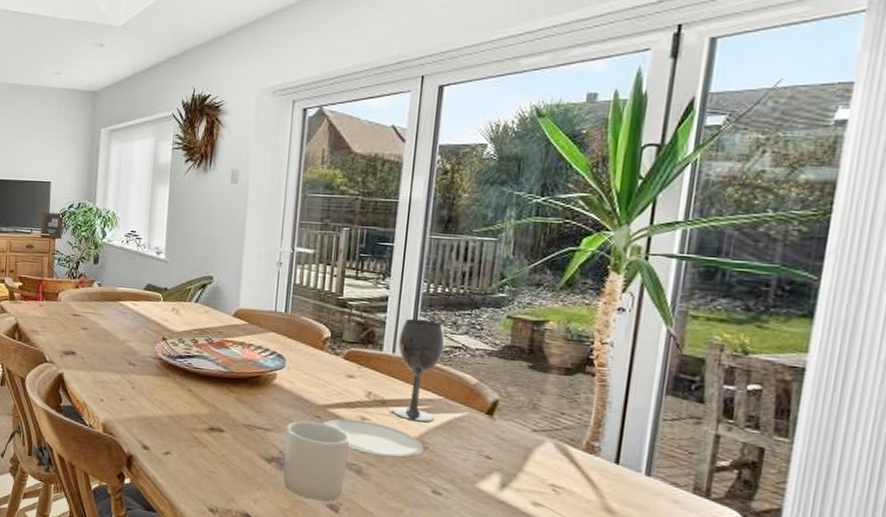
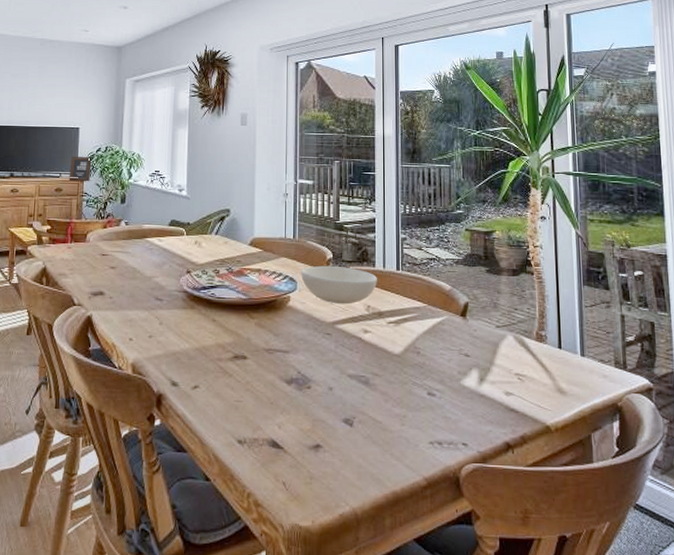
mug: present [283,420,351,501] -> none [301,338,357,417]
bowl: none [291,344,384,389] -> present [301,265,377,305]
plate: present [324,418,423,459] -> none [334,333,416,366]
wine glass: present [392,318,446,423] -> none [386,236,423,329]

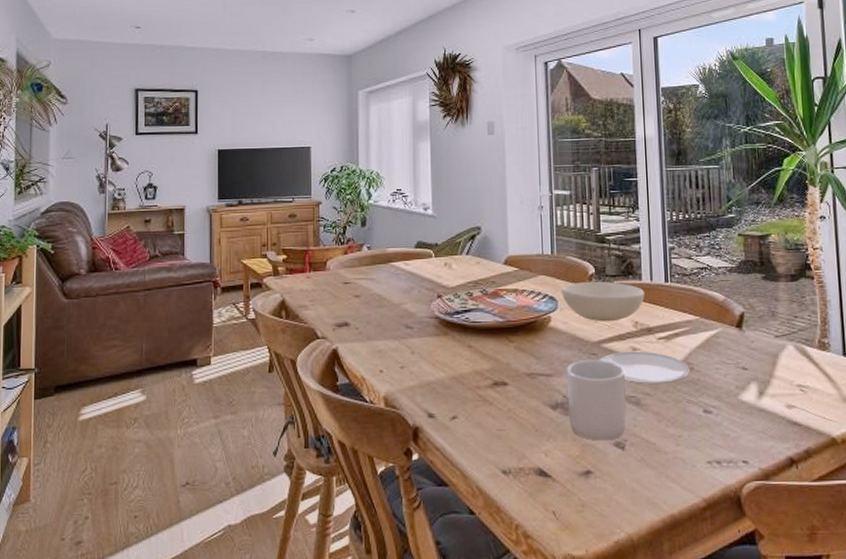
picture frame: present [69,157,92,182] -> none [303,178,327,206]
mug: none [301,338,357,417] -> present [566,359,627,441]
plate: none [334,333,416,366] -> present [600,351,689,385]

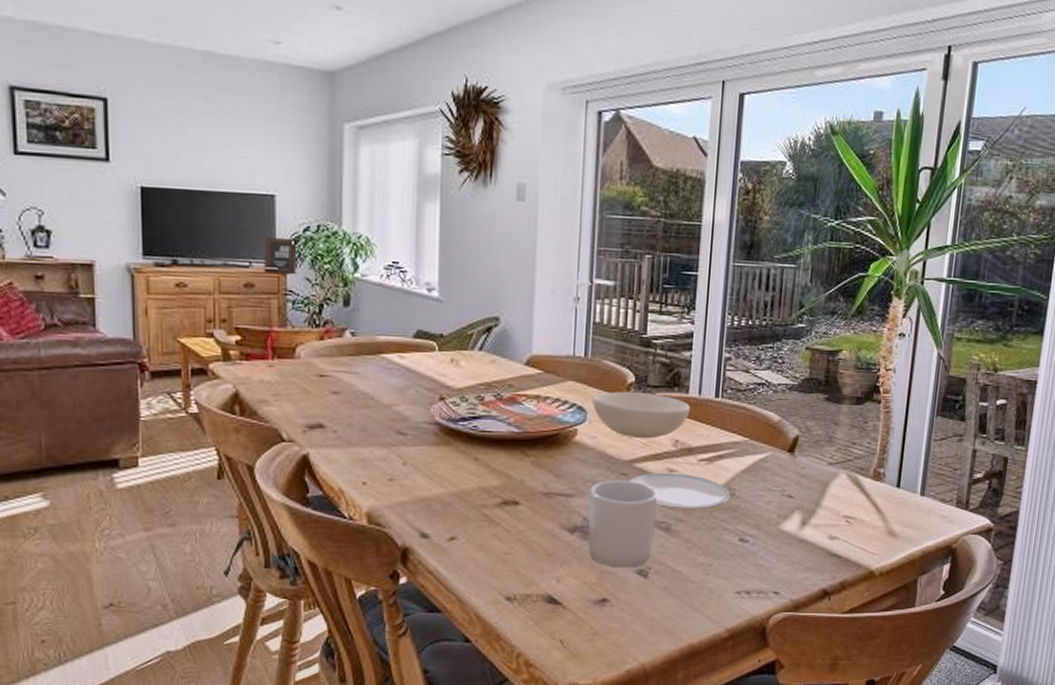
picture frame: none [303,178,327,206] -> present [263,238,297,275]

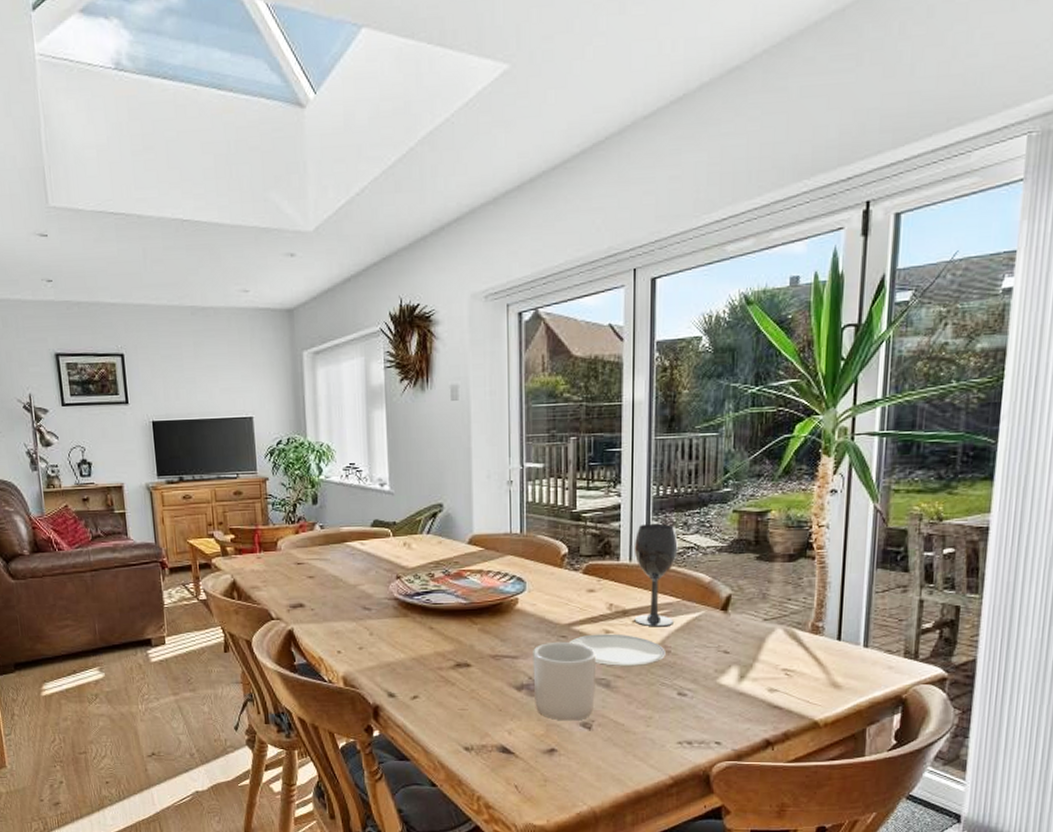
picture frame: present [263,238,297,275] -> none [247,452,274,483]
bowl: present [593,391,690,439] -> none [531,561,622,604]
wine glass: none [700,355,750,468] -> present [634,523,678,627]

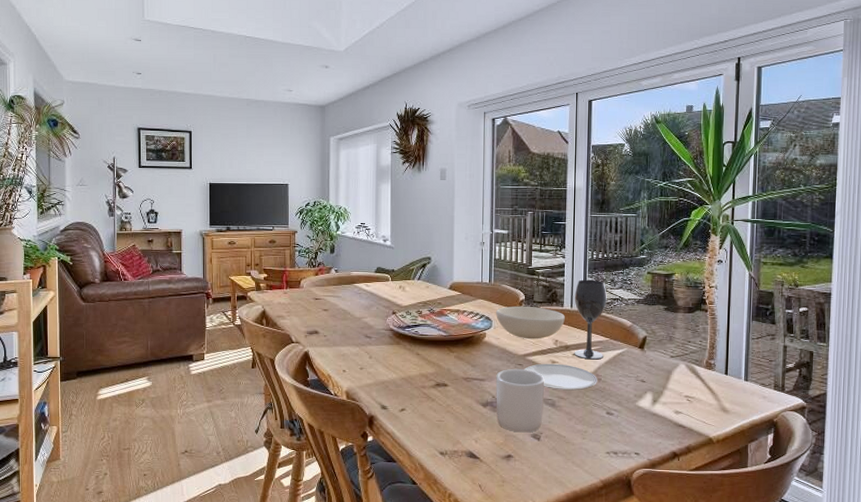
bowl: none [531,561,622,604] -> present [496,306,565,339]

